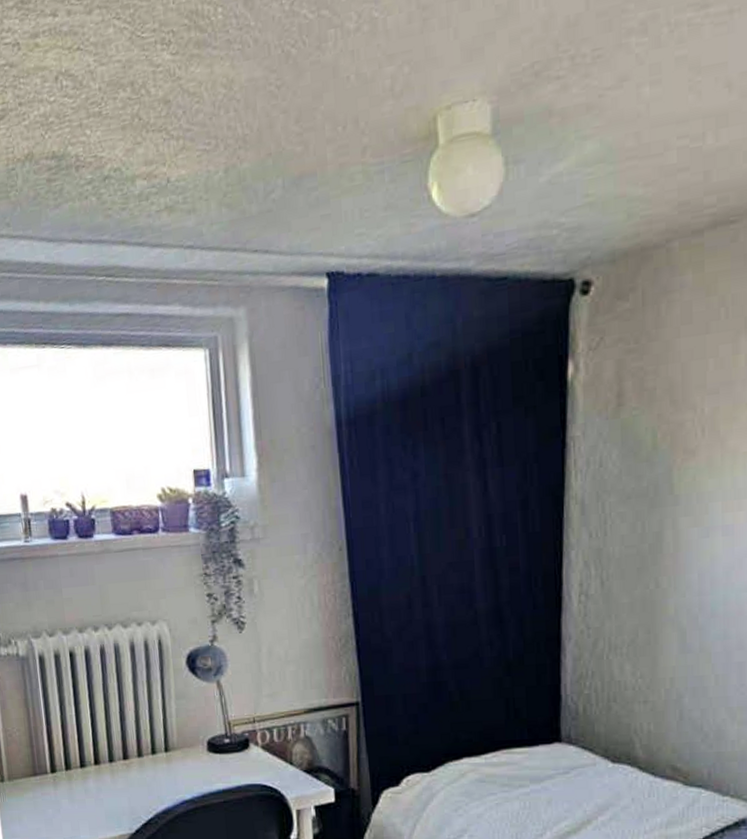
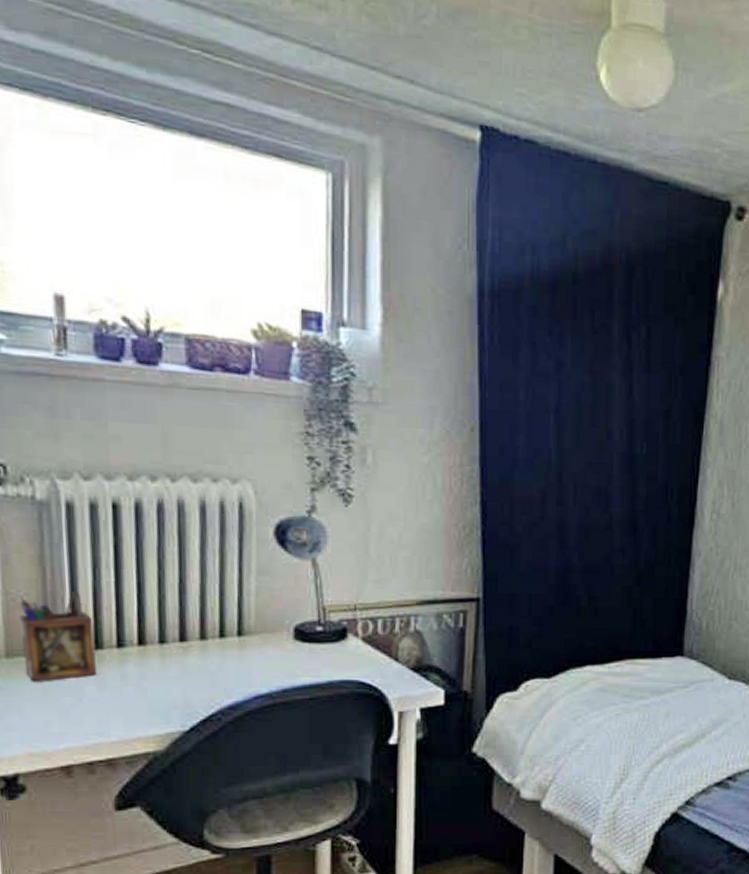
desk organizer: none [14,725,68,798] -> present [19,592,97,681]

